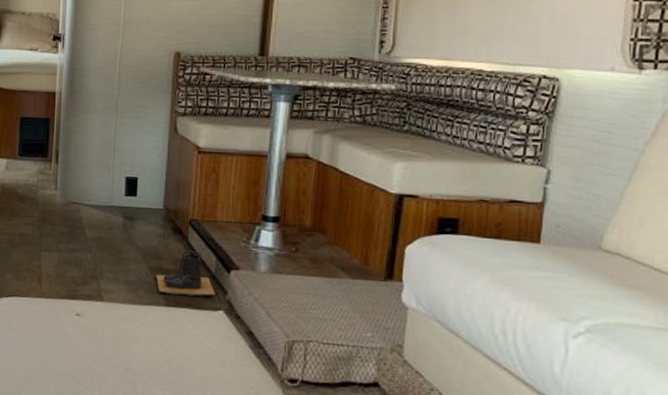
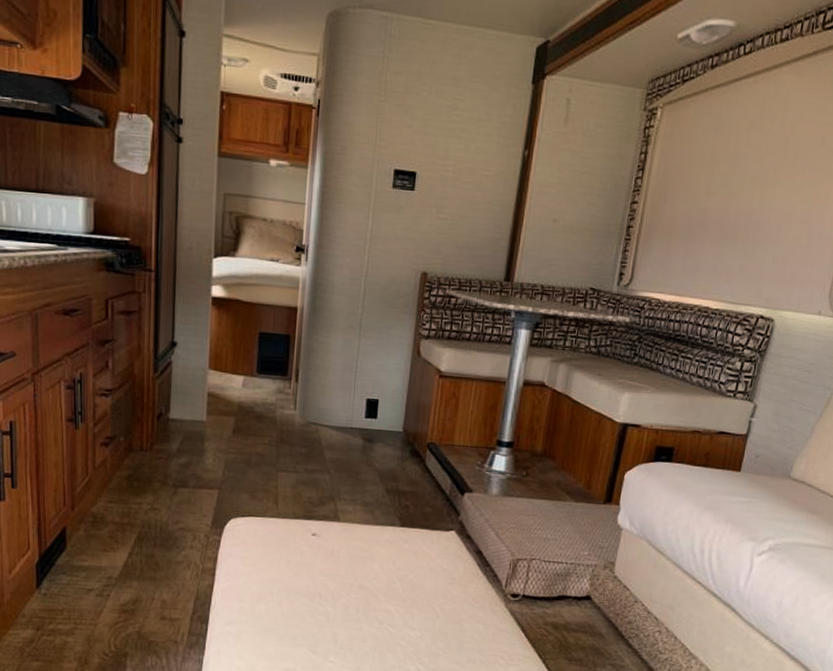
boots: present [155,250,216,297] -> none [392,473,449,517]

